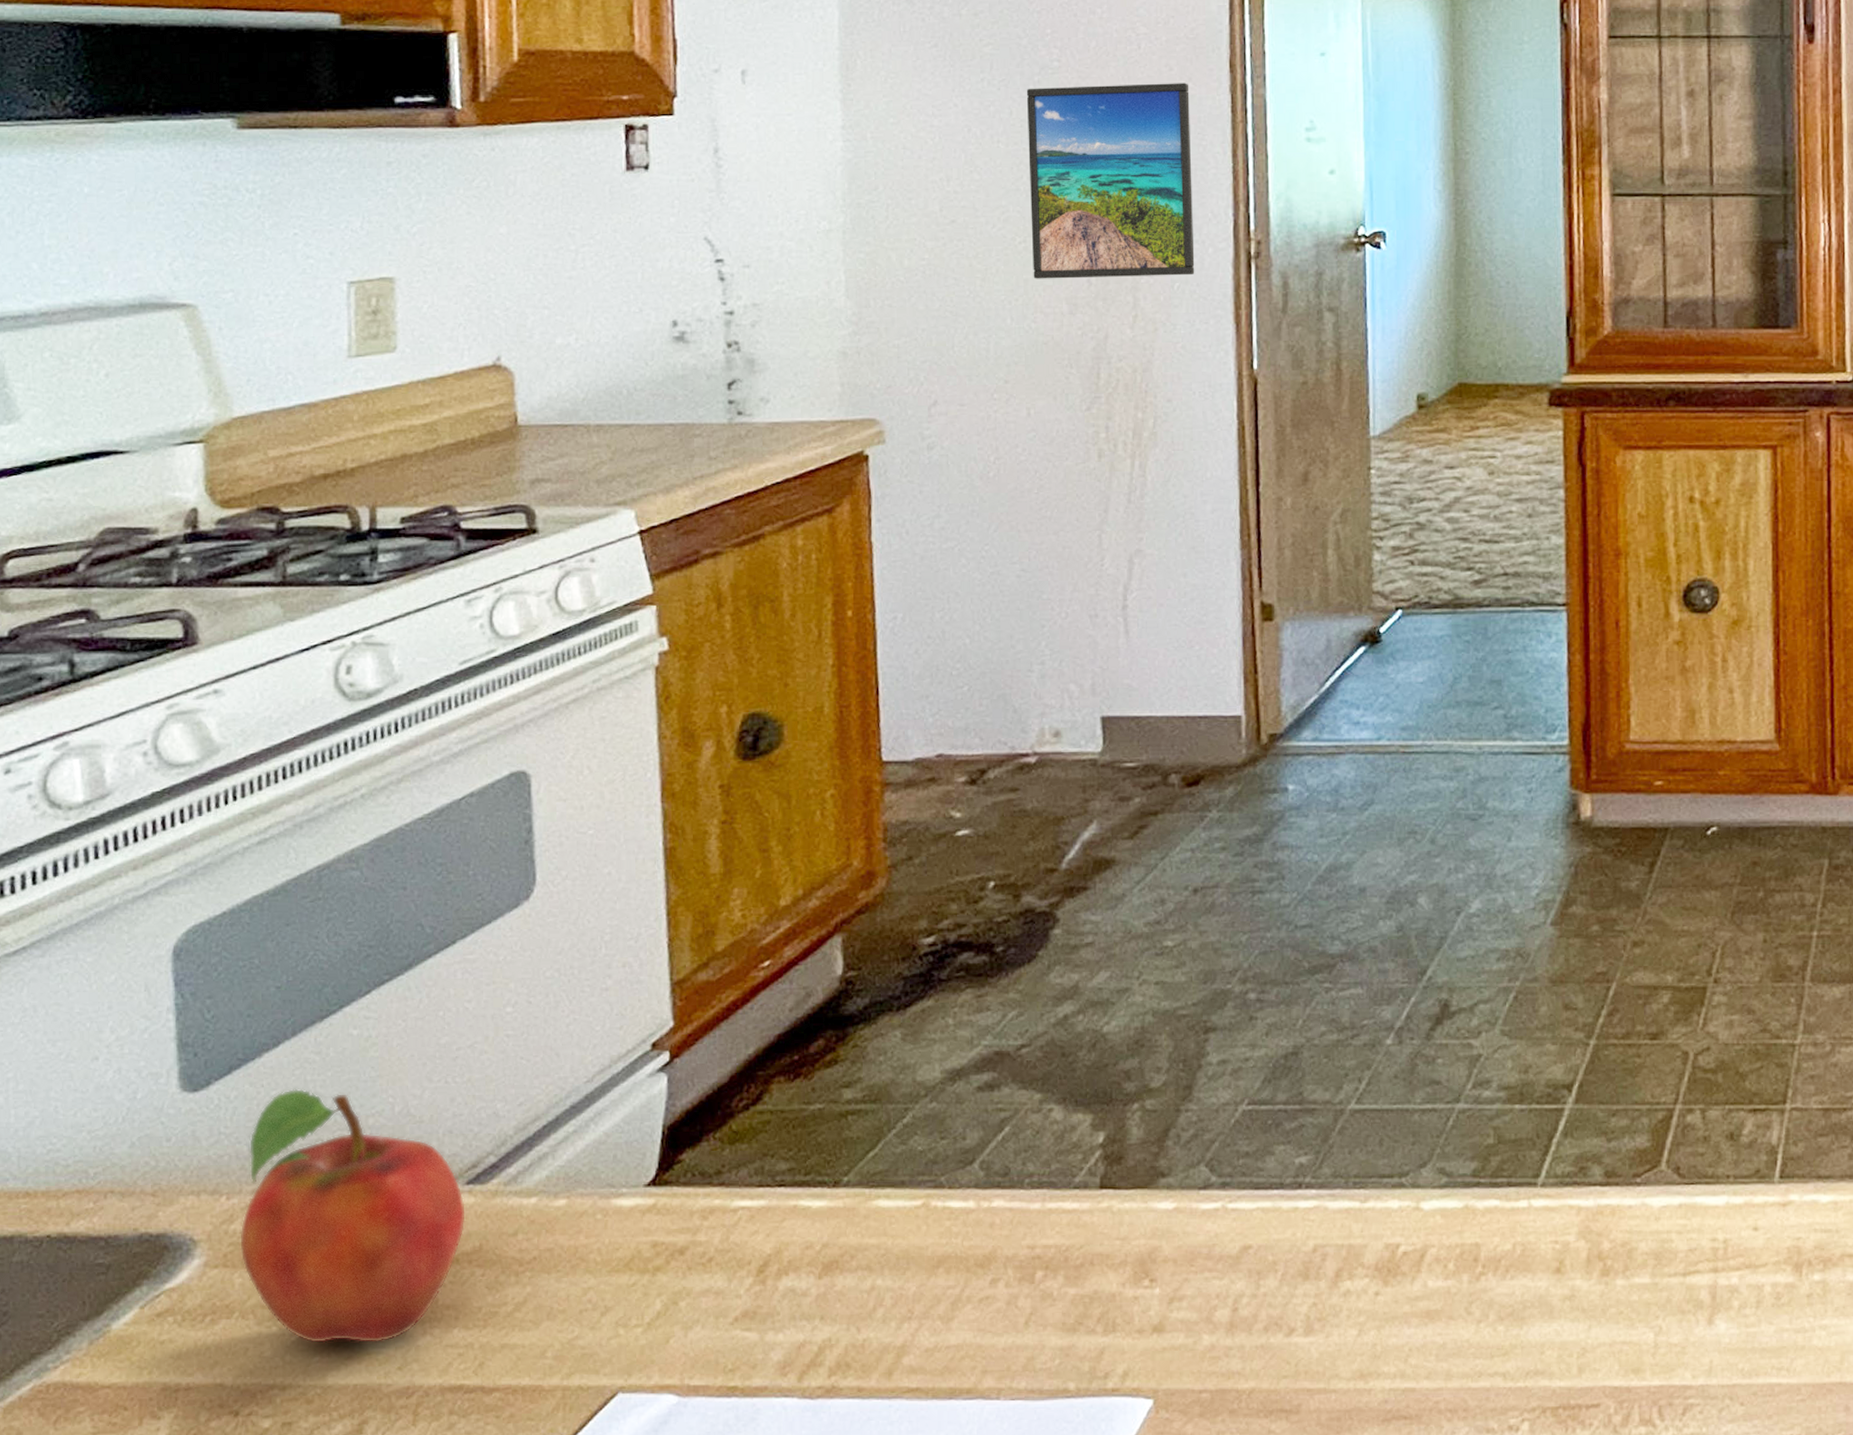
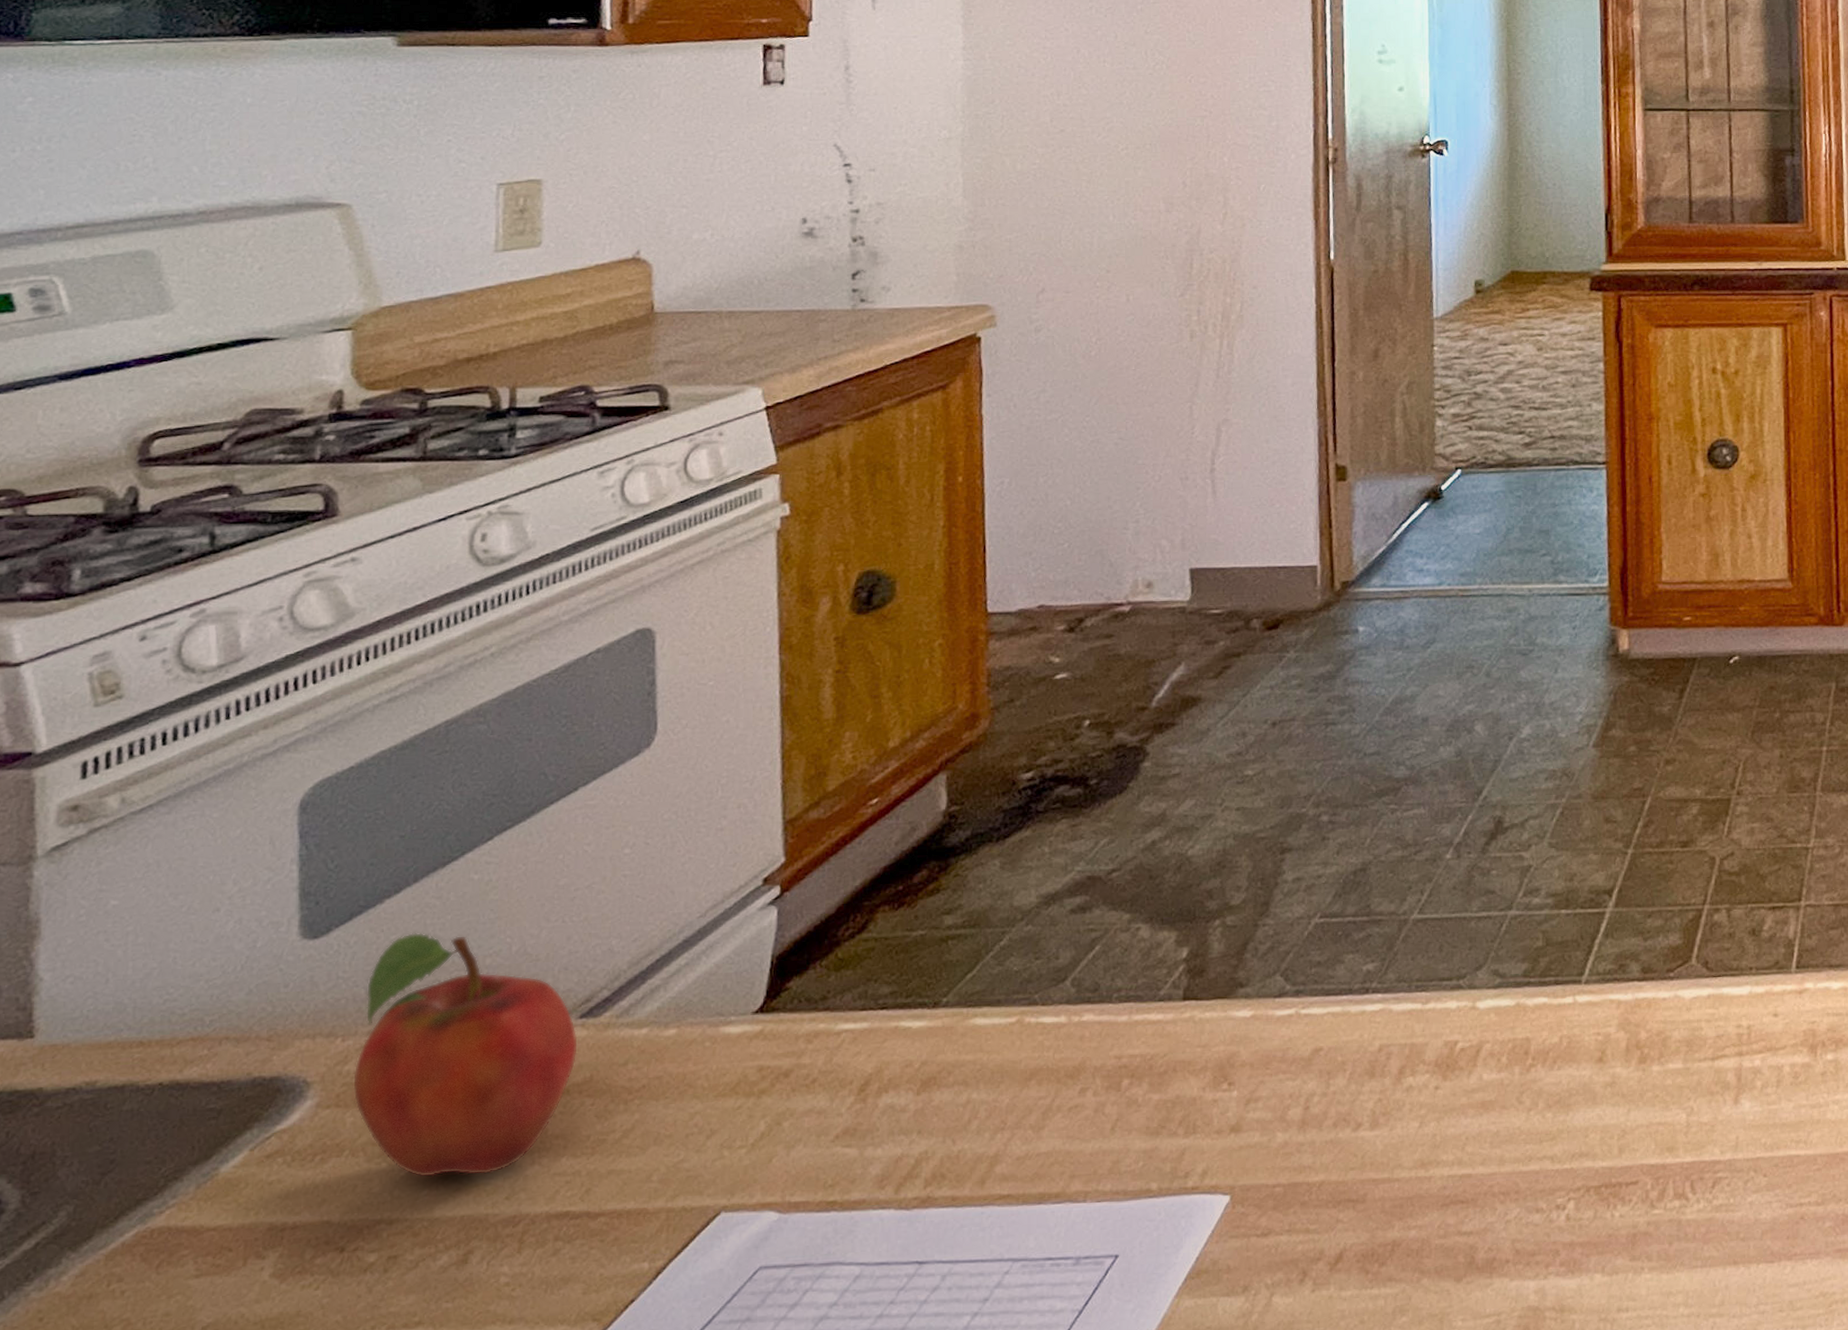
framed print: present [1026,83,1195,279] -> none [1130,12,1279,181]

